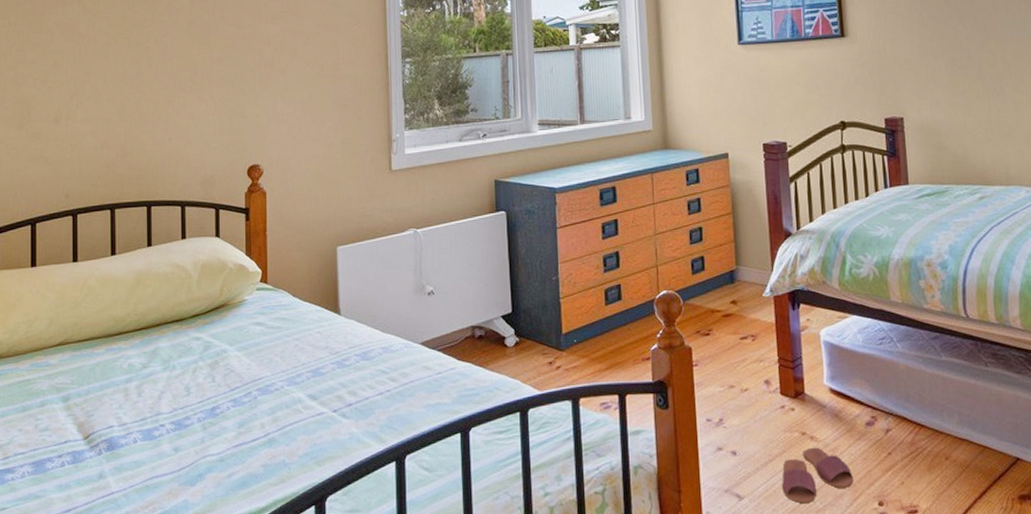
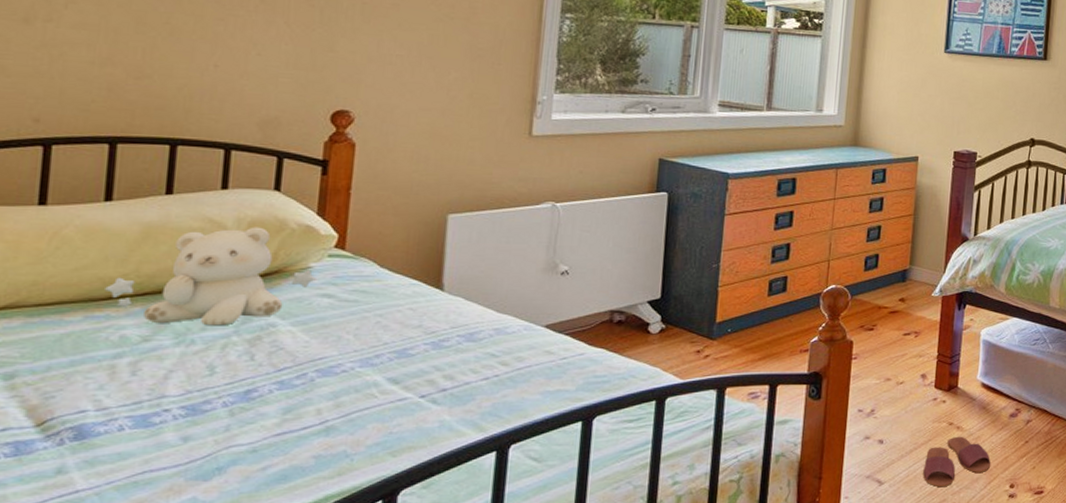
teddy bear: none [117,268,250,354] -> present [105,227,316,326]

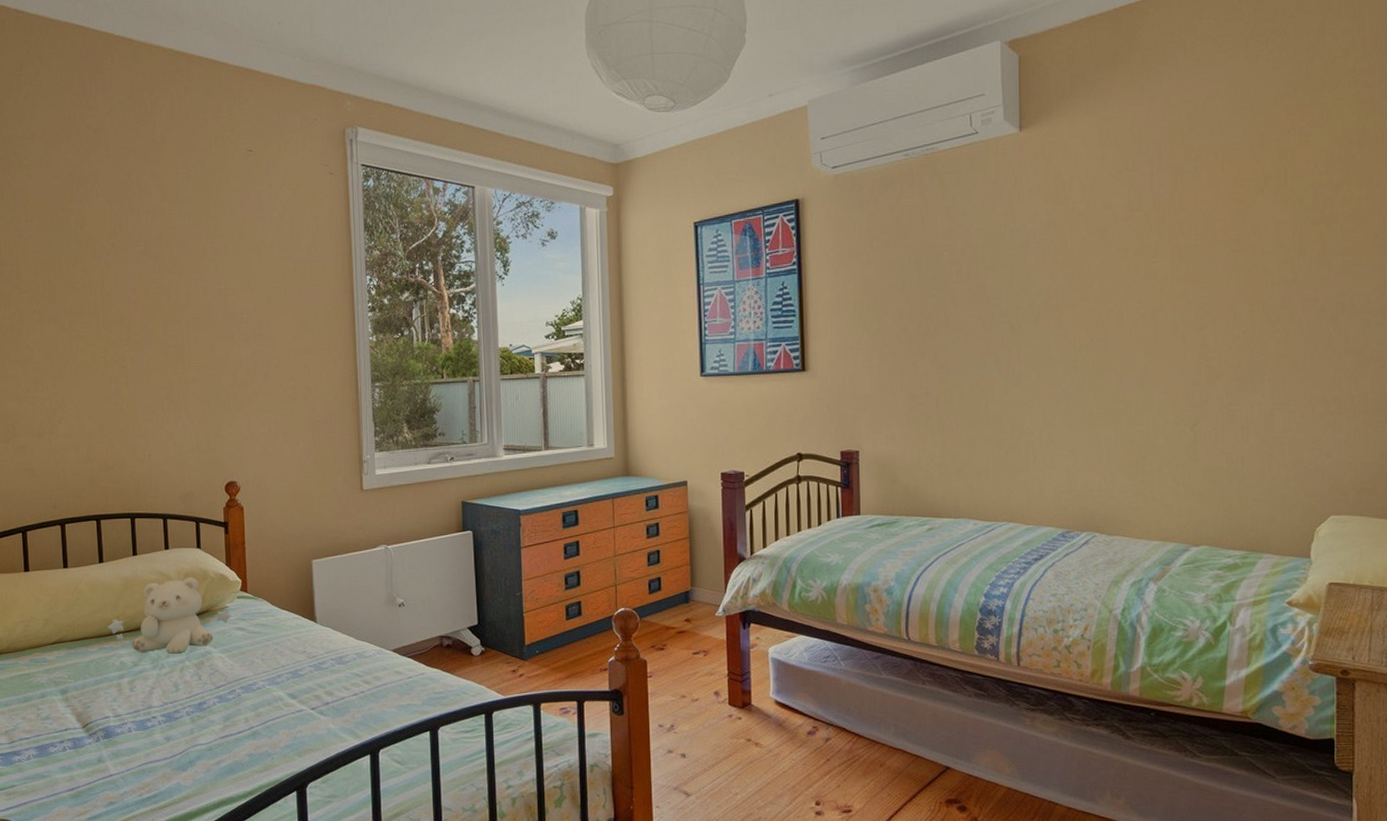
slippers: present [923,436,991,488] -> none [727,752,794,802]

